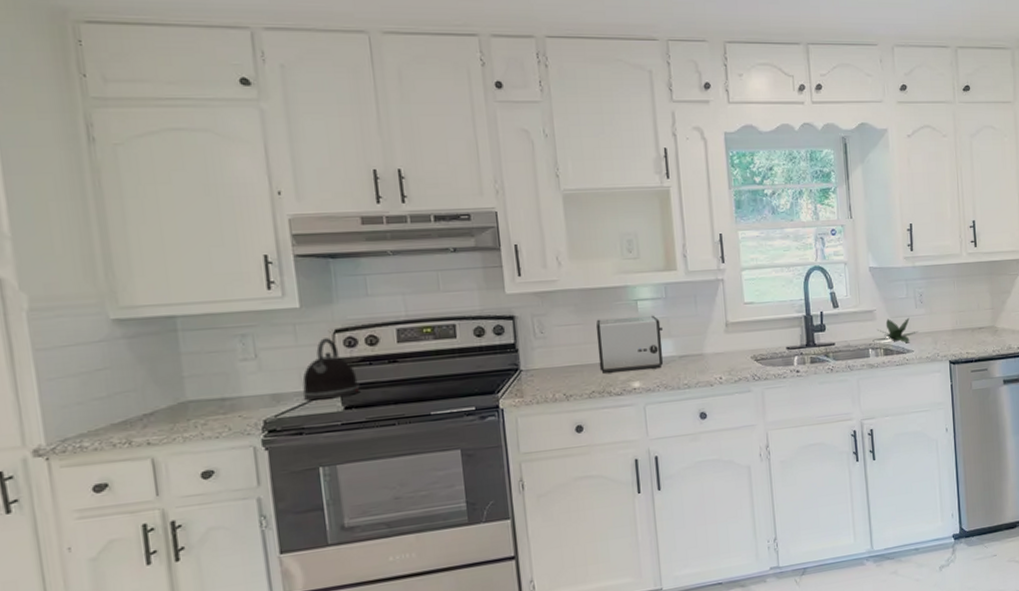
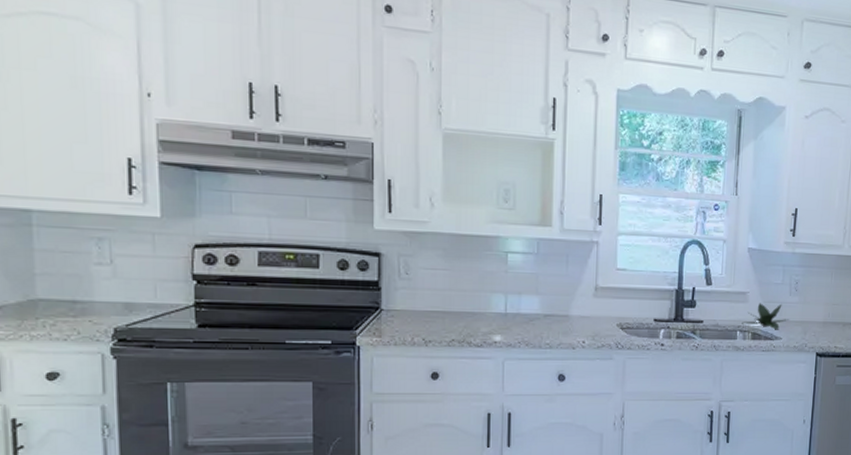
kettle: present [302,337,360,401] -> none [156,252,216,315]
toaster: present [595,315,664,374] -> none [462,267,532,326]

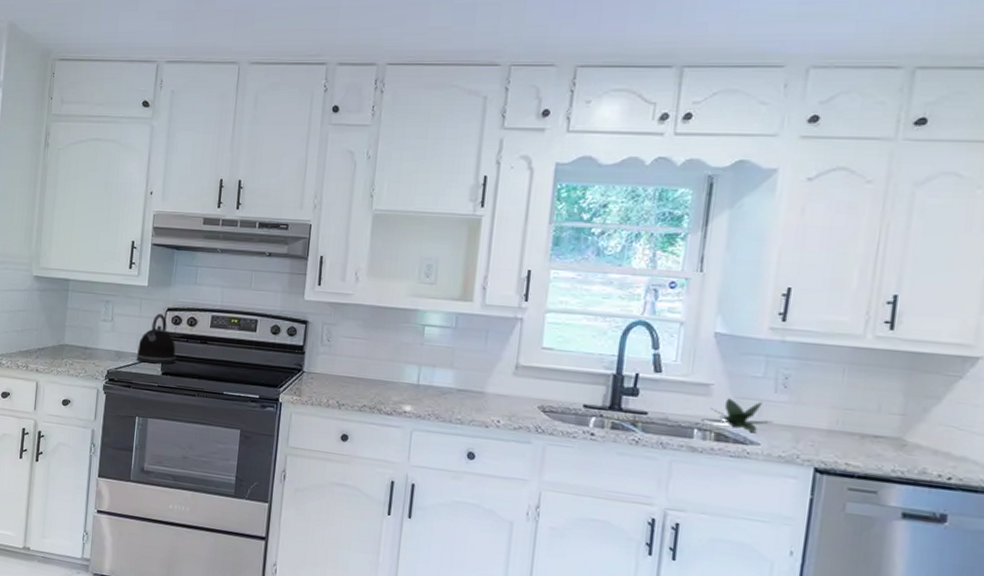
kettle: none [156,252,216,315] -> present [136,313,176,365]

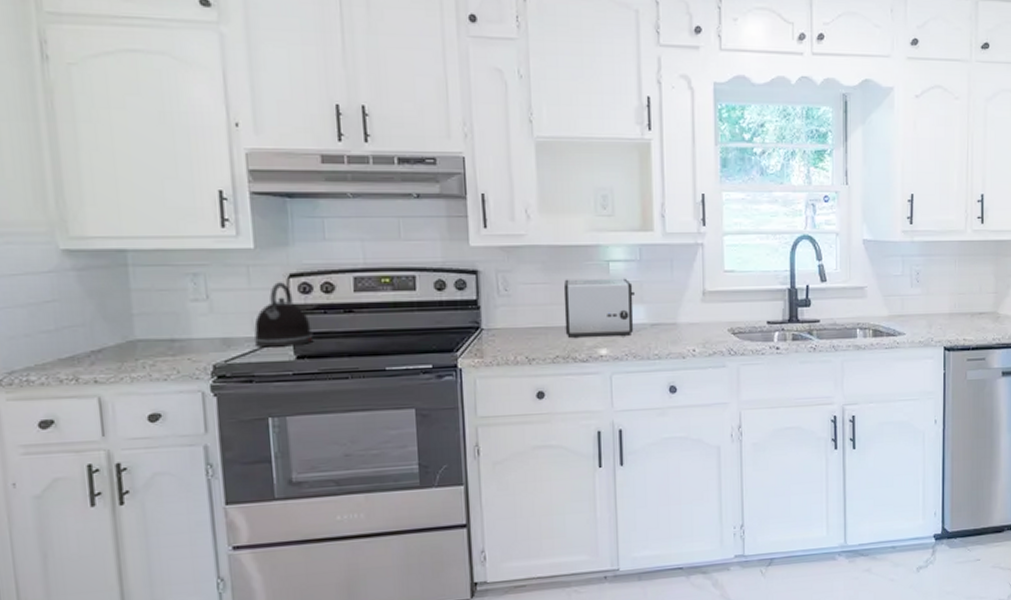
toaster: none [375,337,447,398] -> present [563,278,636,339]
plant: present [701,398,773,433] -> none [861,296,912,325]

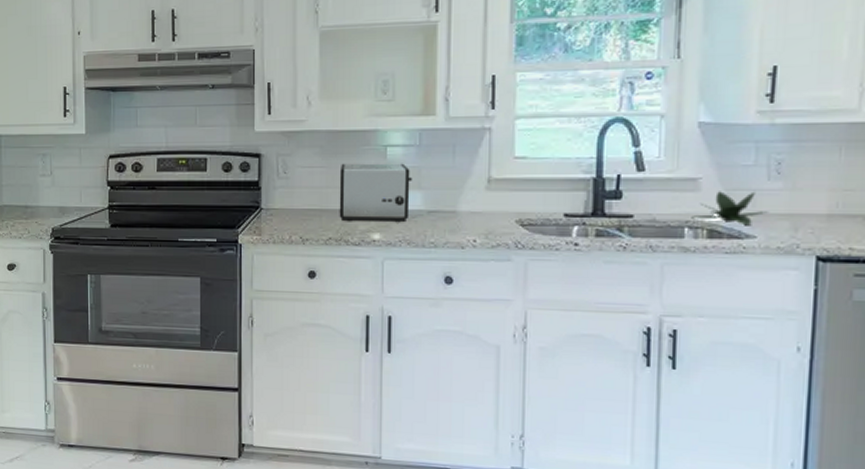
kettle: present [253,282,314,348] -> none [81,162,124,216]
plant: none [861,296,912,325] -> present [691,191,768,226]

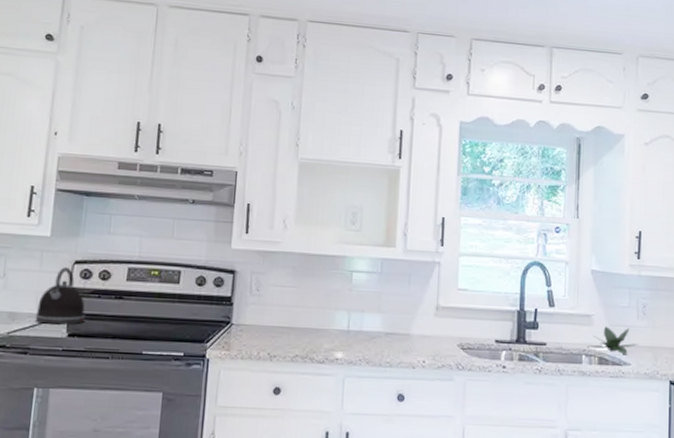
kettle: none [81,162,124,216] -> present [35,267,86,325]
toaster: present [339,163,413,223] -> none [306,285,374,343]

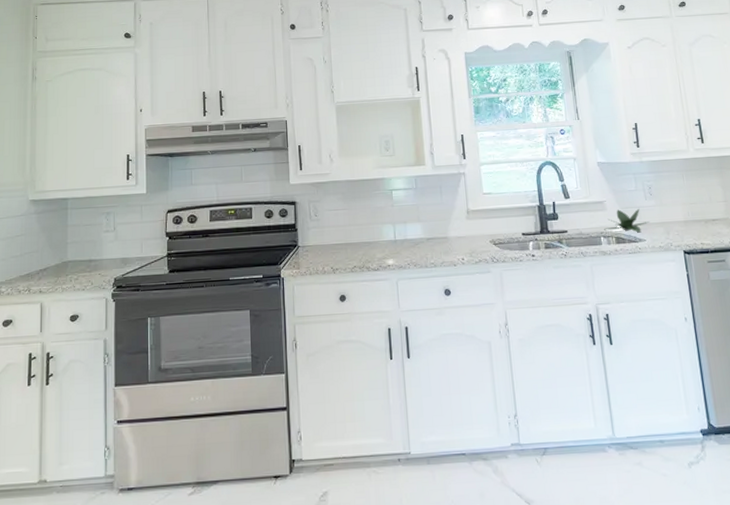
kettle: present [35,267,86,325] -> none [142,216,181,265]

